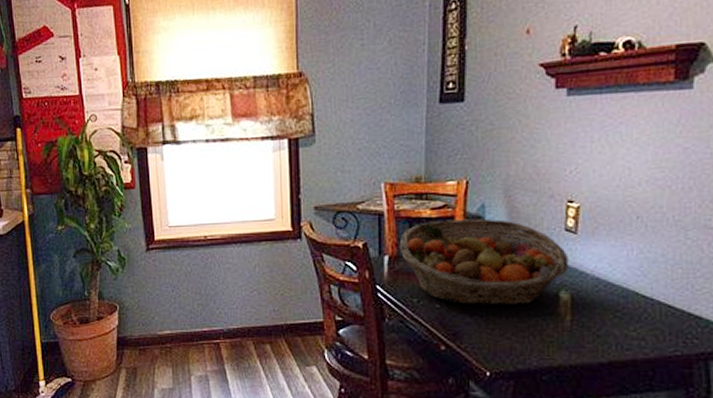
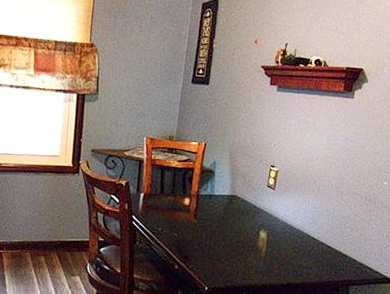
fruit basket: present [399,218,569,306] -> none [152,170,268,239]

